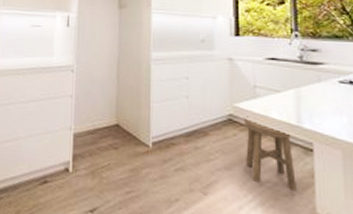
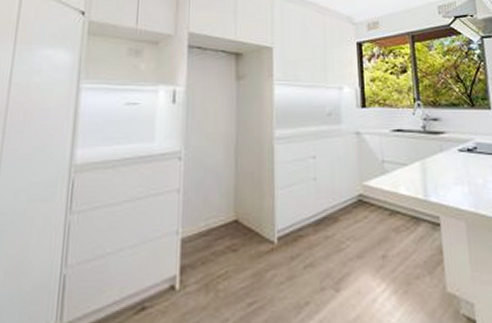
stool: present [244,116,296,191] -> none [374,195,427,271]

